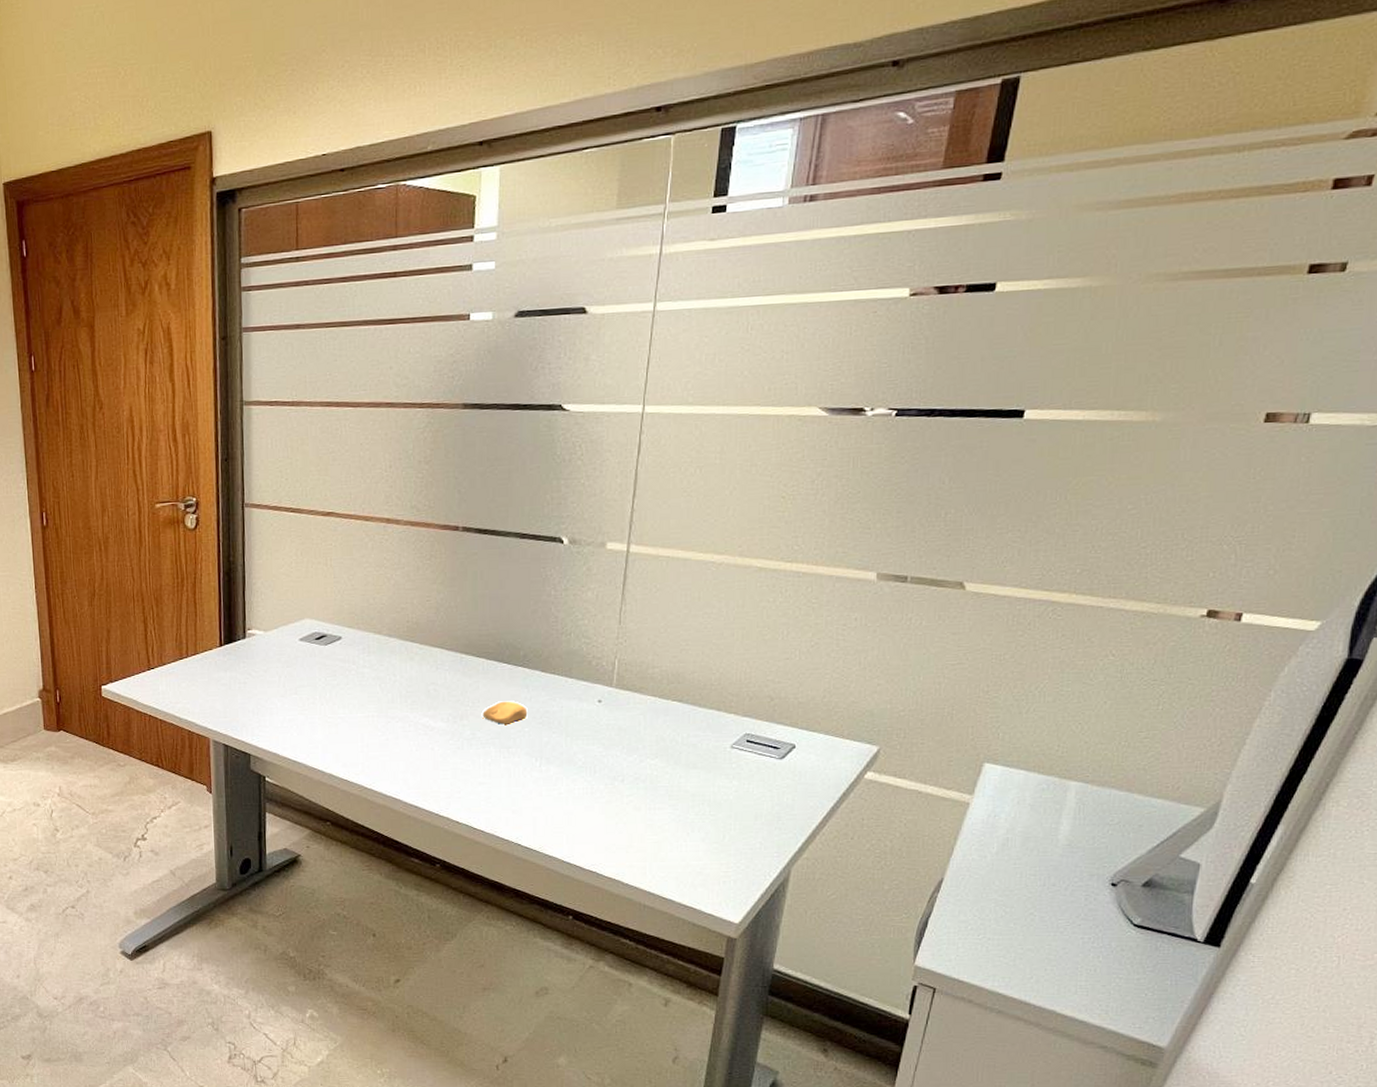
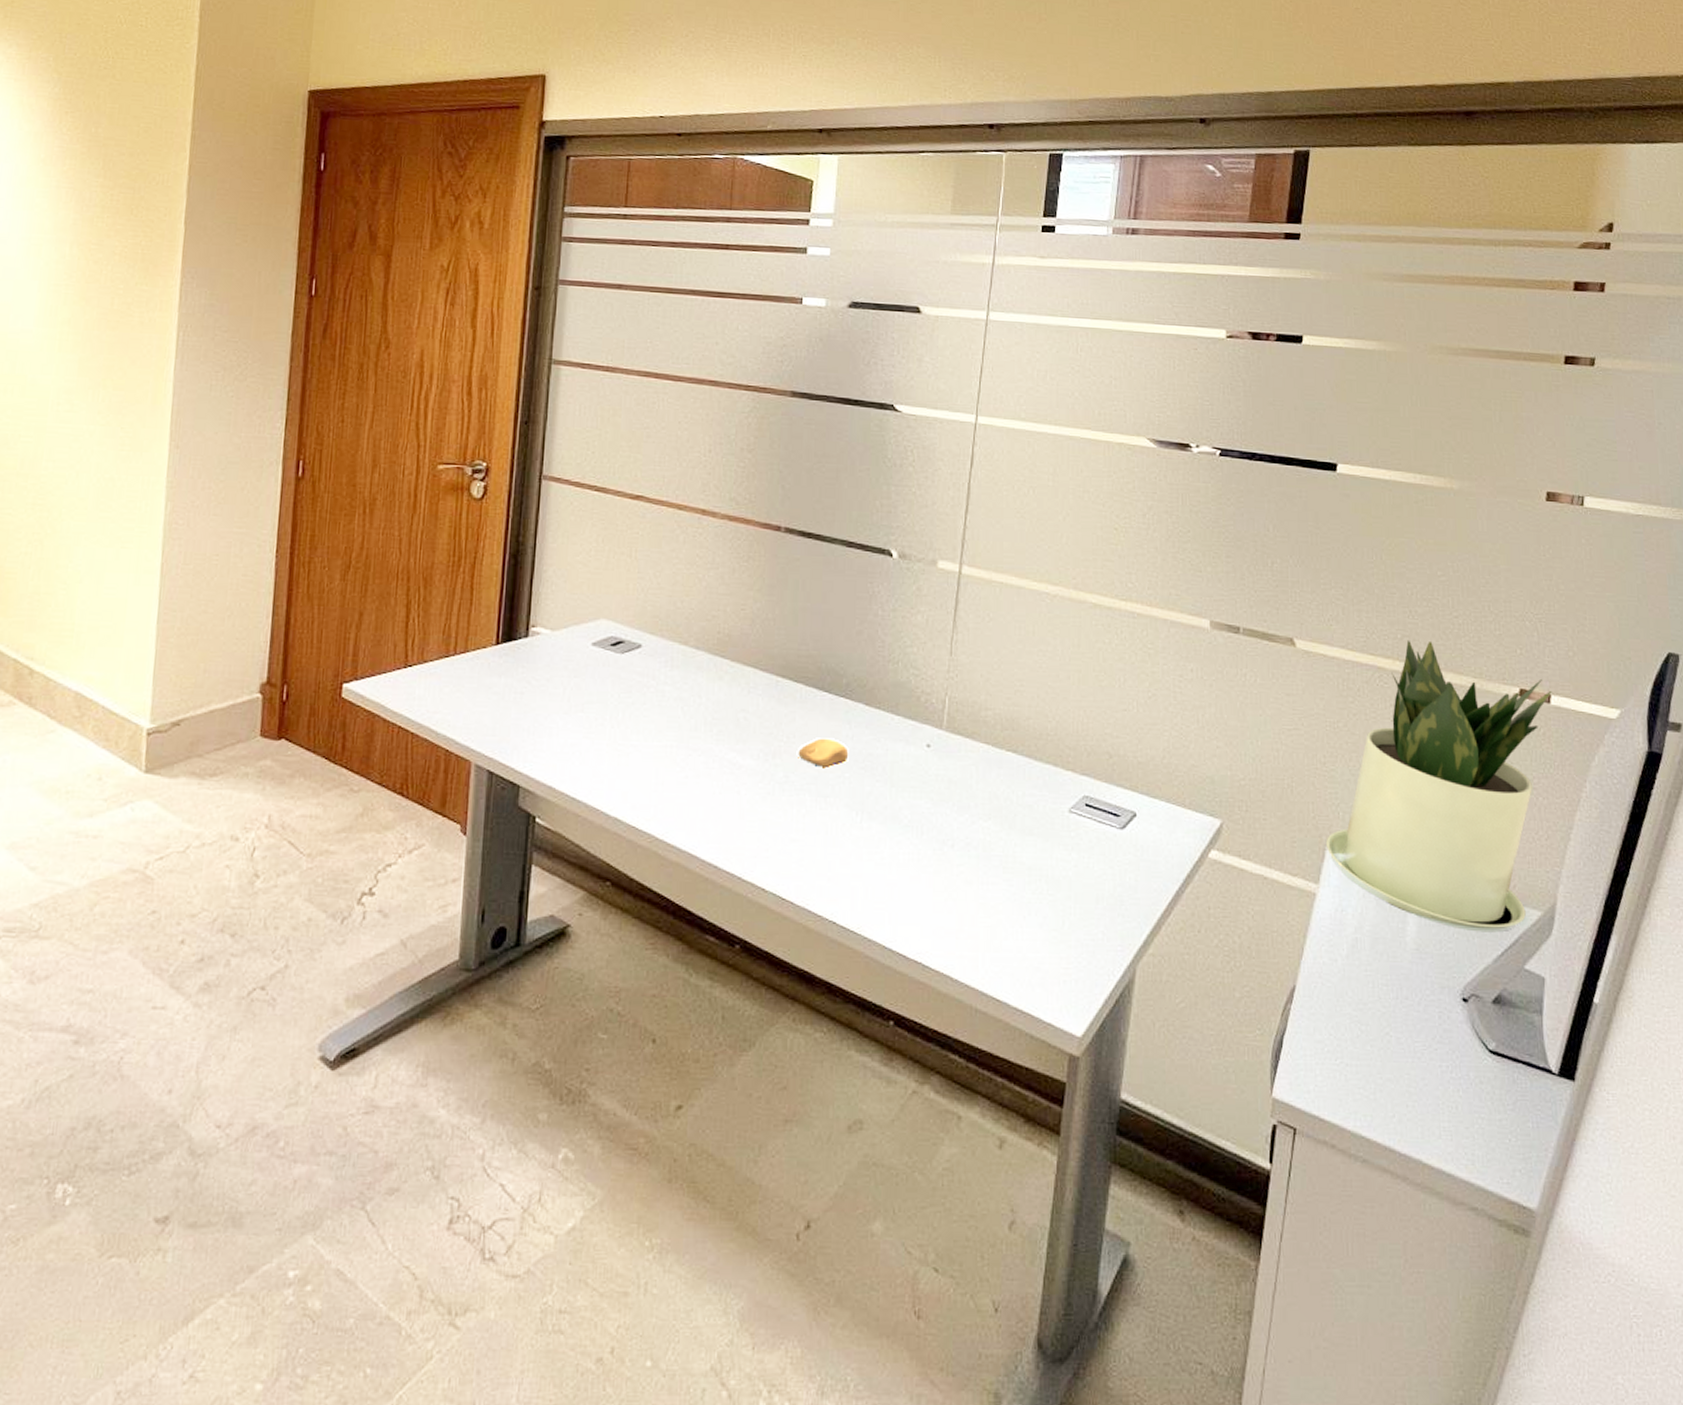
planter: none [983,573,1244,828] -> present [1325,641,1552,933]

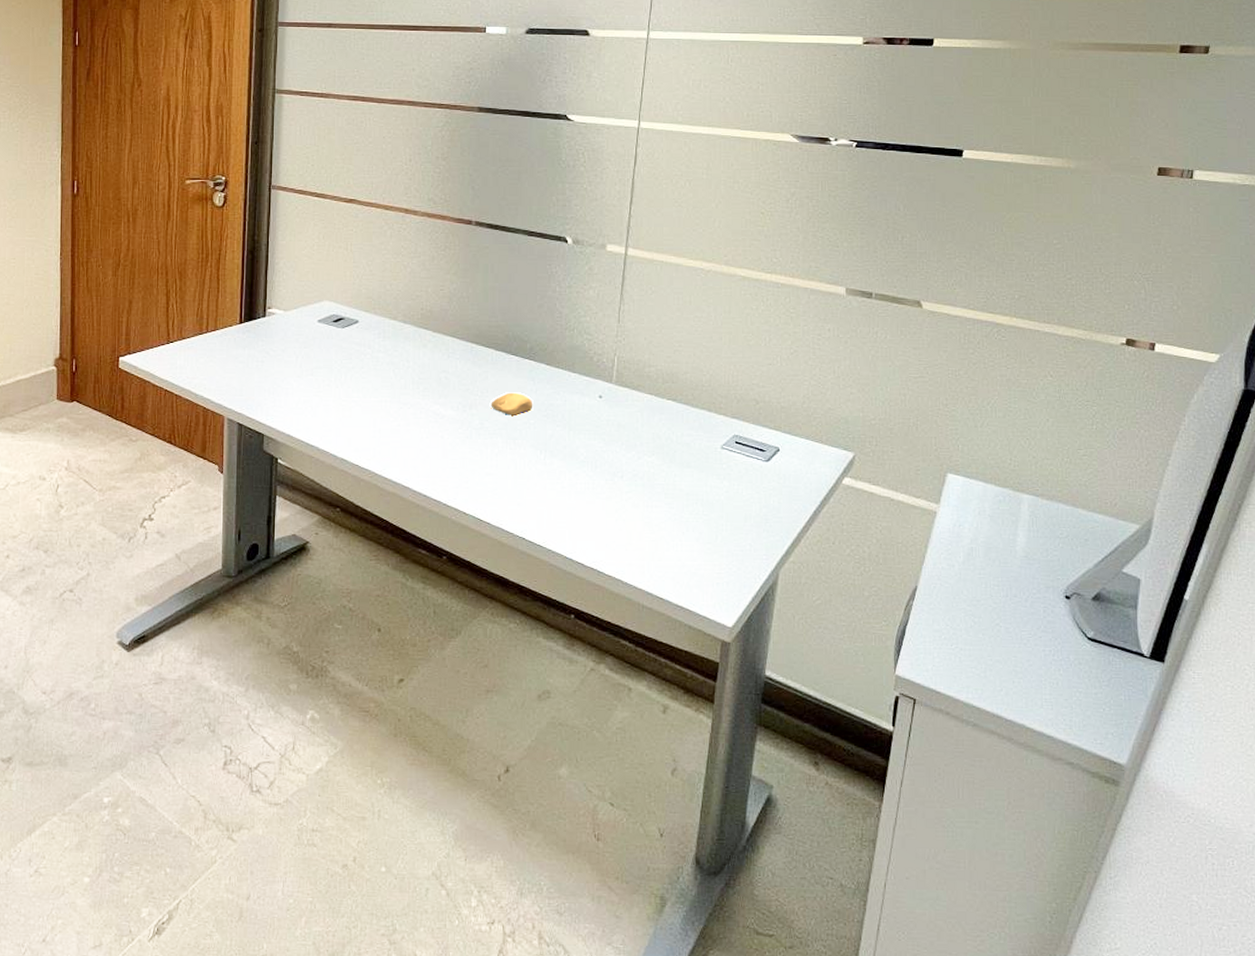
planter: present [1325,641,1552,933] -> none [946,300,1156,543]

